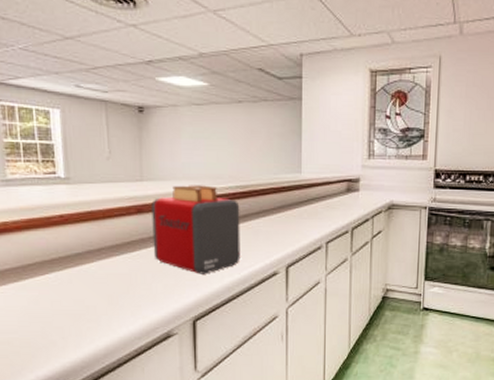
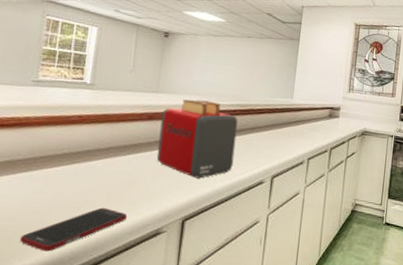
cell phone: none [27,313,133,362] -> present [20,207,127,252]

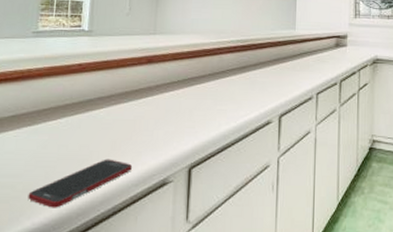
toaster: present [156,99,238,179] -> none [158,39,240,122]

